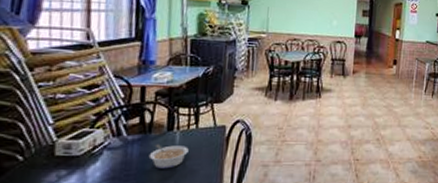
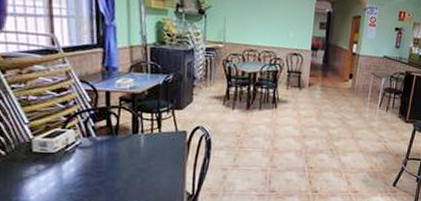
legume: present [148,144,189,169] -> none [117,145,153,168]

